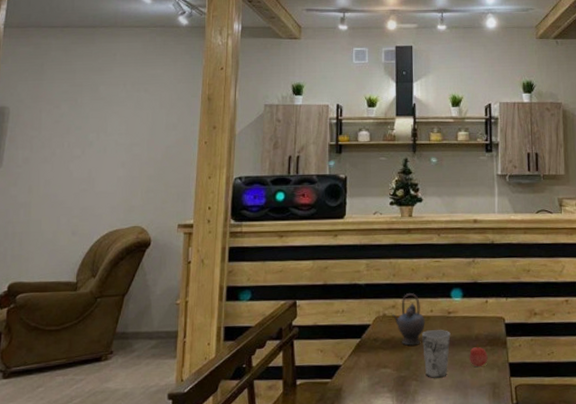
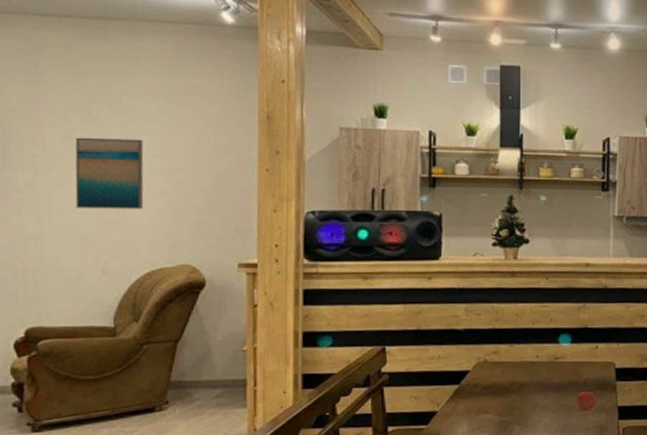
wall art: none [58,120,112,180] -> present [75,137,144,209]
teapot: present [392,293,425,346] -> none [494,339,530,391]
cup: present [422,330,451,378] -> none [527,375,557,422]

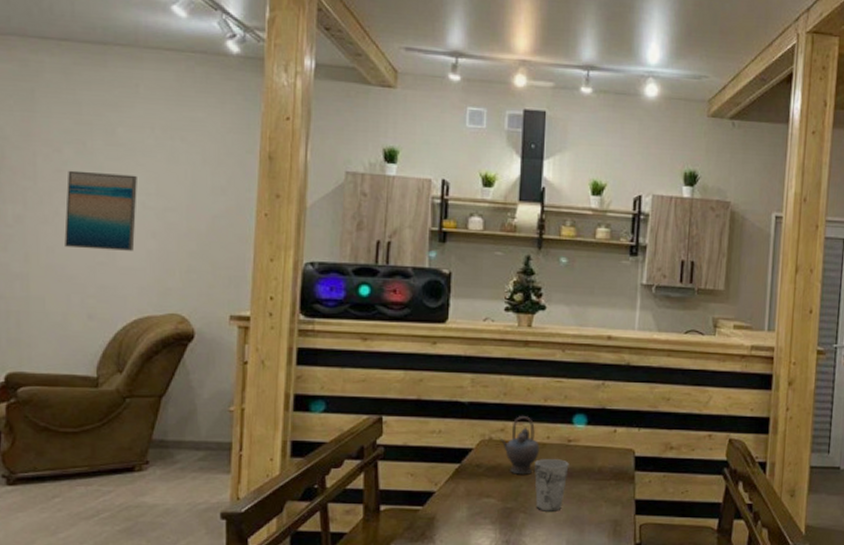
teapot: none [494,339,530,391] -> present [500,416,540,475]
cup: none [527,375,557,422] -> present [534,459,569,511]
apple: present [577,388,596,410] -> none [589,477,611,501]

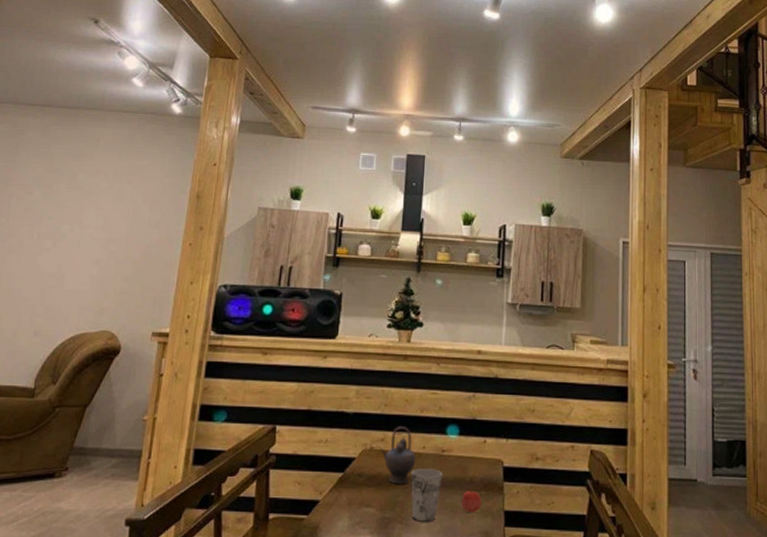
wall art: present [64,170,137,251] -> none [24,209,89,276]
apple: none [589,477,611,501] -> present [461,487,482,512]

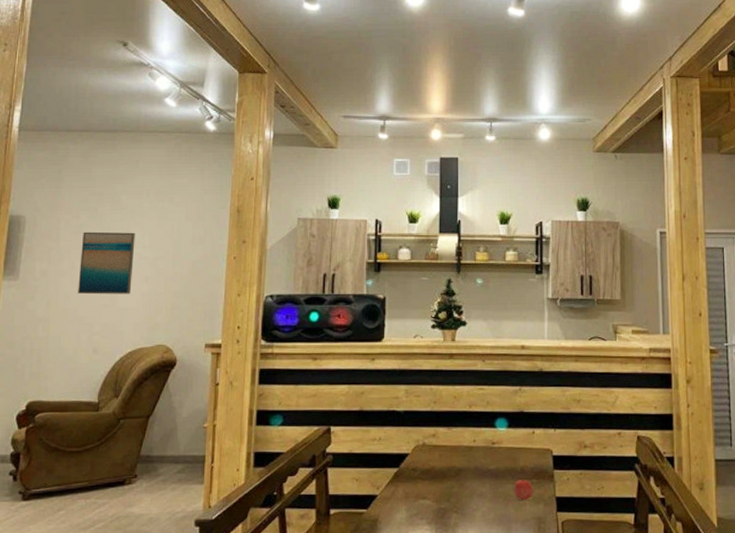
wall art: none [24,209,89,276] -> present [78,231,135,295]
teapot: present [380,426,416,484] -> none [432,422,467,477]
cup: present [411,469,443,522] -> none [464,461,494,511]

